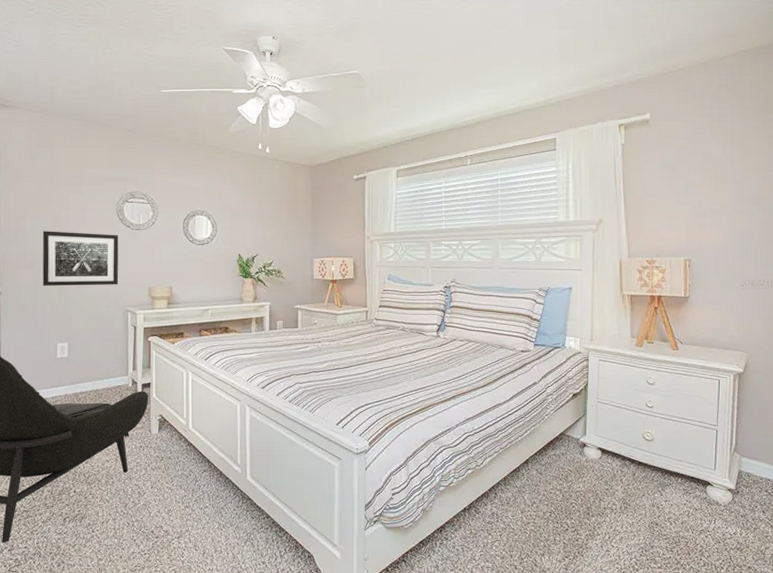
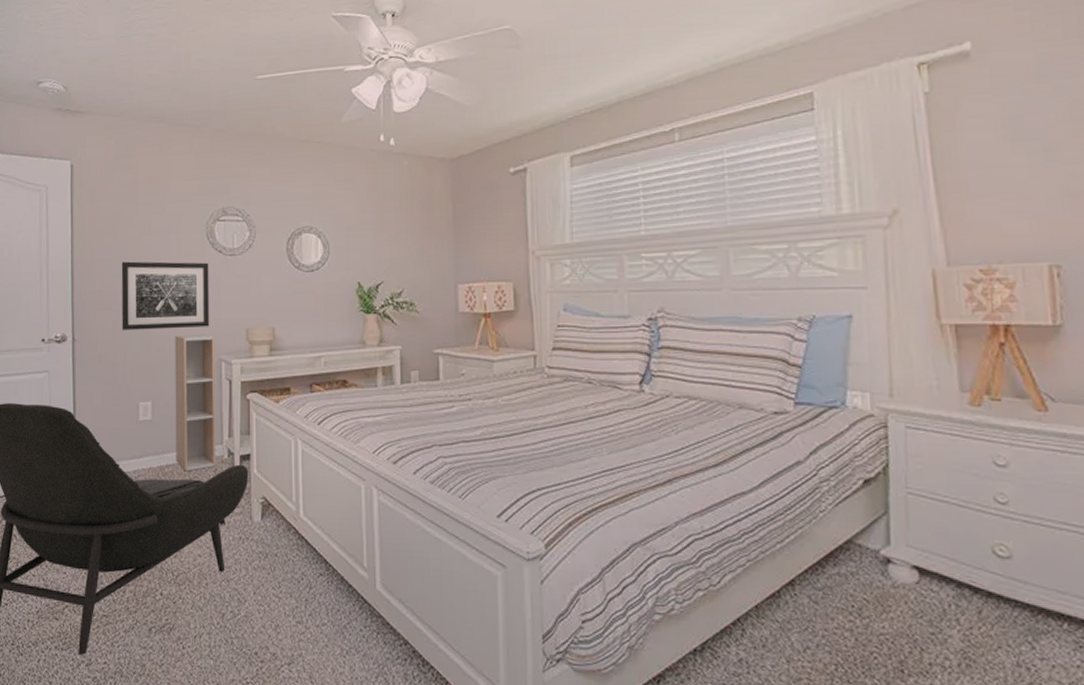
shelf unit: none [88,290,123,397] -> present [175,334,216,472]

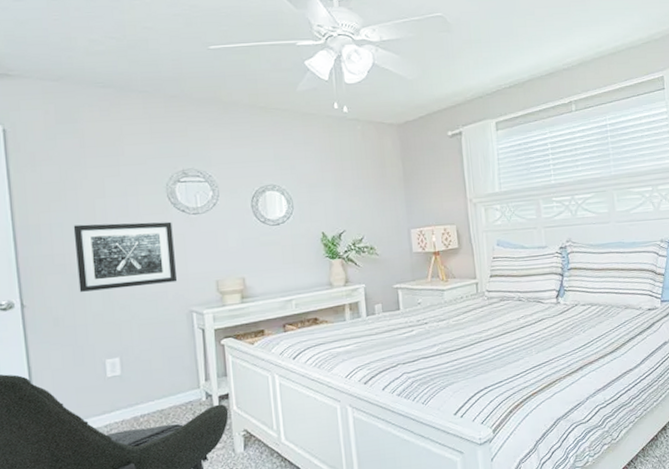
shelf unit: present [175,334,216,472] -> none [141,289,195,418]

